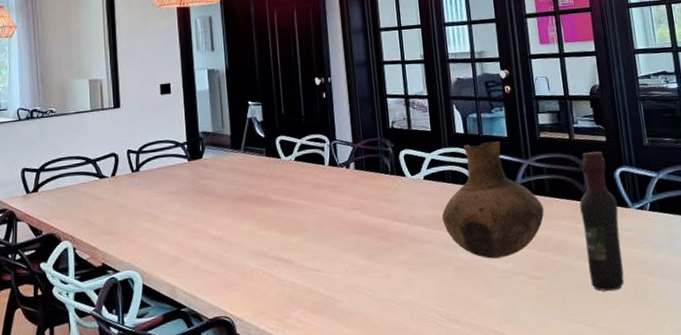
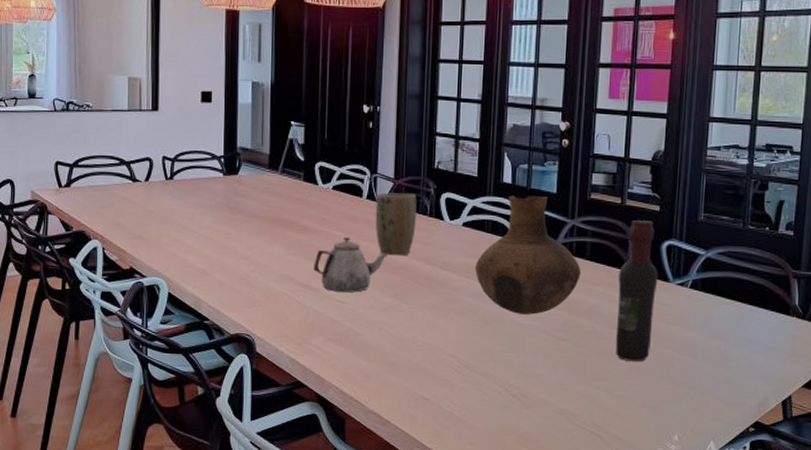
teapot: none [285,205,355,261] -> present [314,237,387,293]
plant pot: none [338,155,380,218] -> present [375,192,417,256]

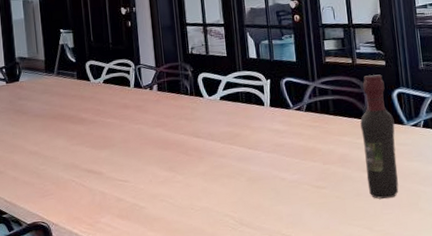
teapot: present [314,237,387,293] -> none [95,123,158,173]
plant pot: present [375,192,417,256] -> none [142,78,180,135]
vase: present [474,195,581,315] -> none [236,65,328,171]

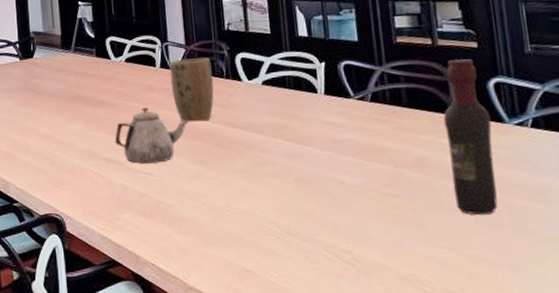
teapot: none [95,123,158,173] -> present [115,108,187,164]
plant pot: none [142,78,180,135] -> present [169,57,214,122]

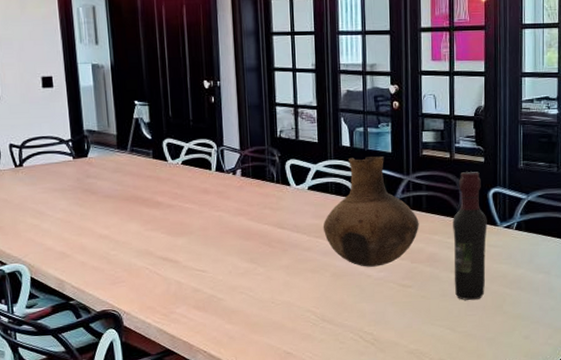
teapot: present [115,108,187,164] -> none [171,209,240,262]
plant pot: present [169,57,214,122] -> none [224,163,265,223]
vase: none [281,46,401,172] -> present [323,156,419,267]

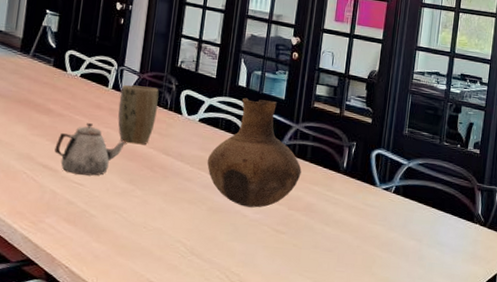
teapot: none [171,209,240,262] -> present [54,123,126,176]
plant pot: none [224,163,265,223] -> present [118,84,159,145]
wine bottle: present [453,172,487,301] -> none [327,129,368,257]

